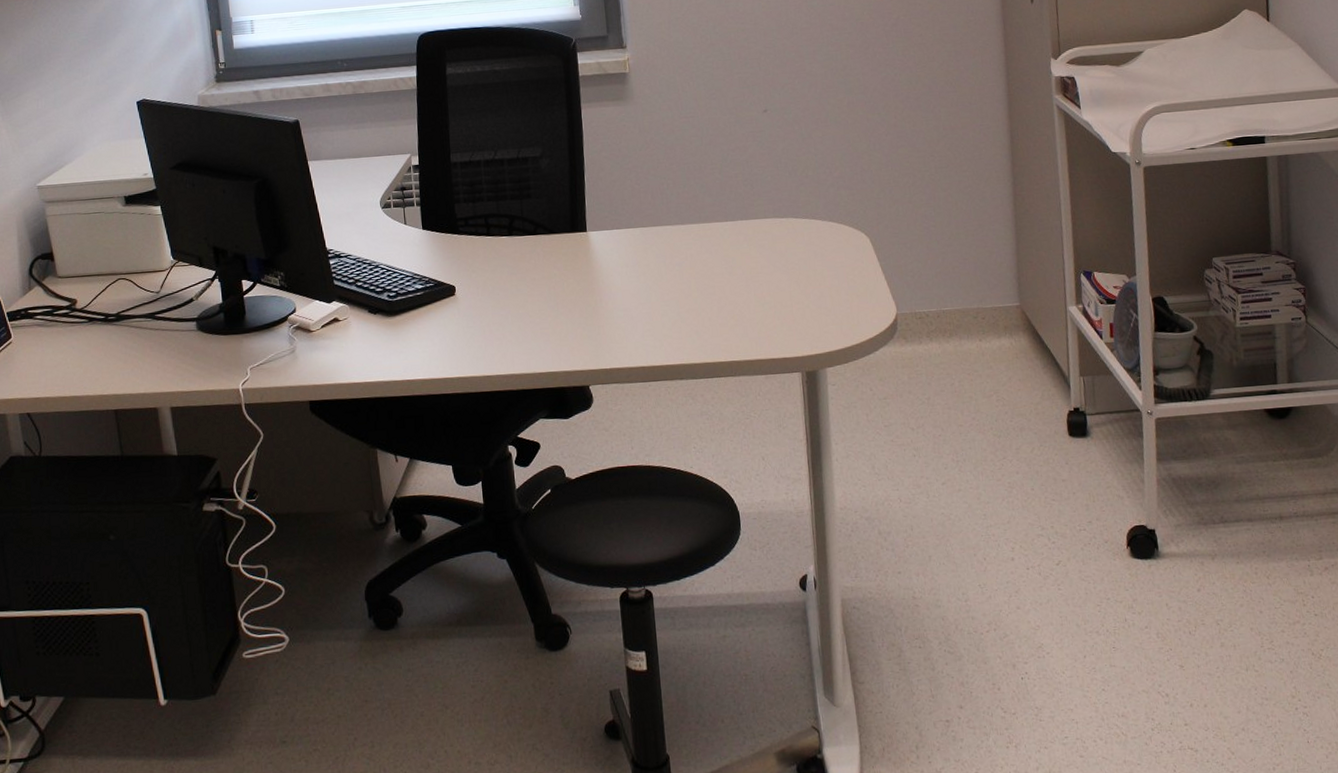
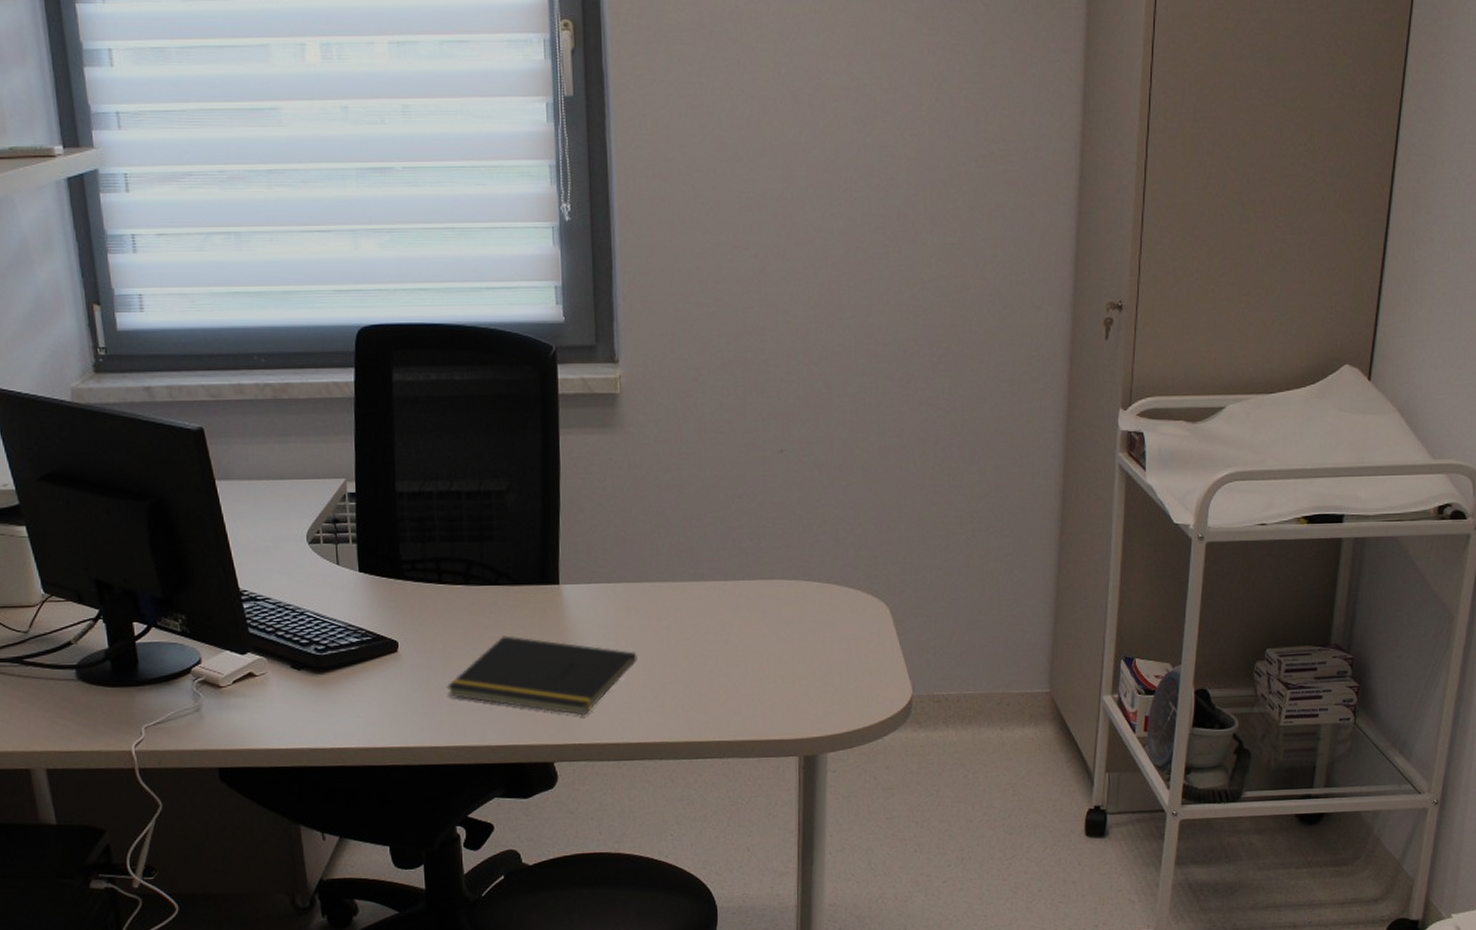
notepad: none [496,277,656,344] -> present [446,635,637,716]

